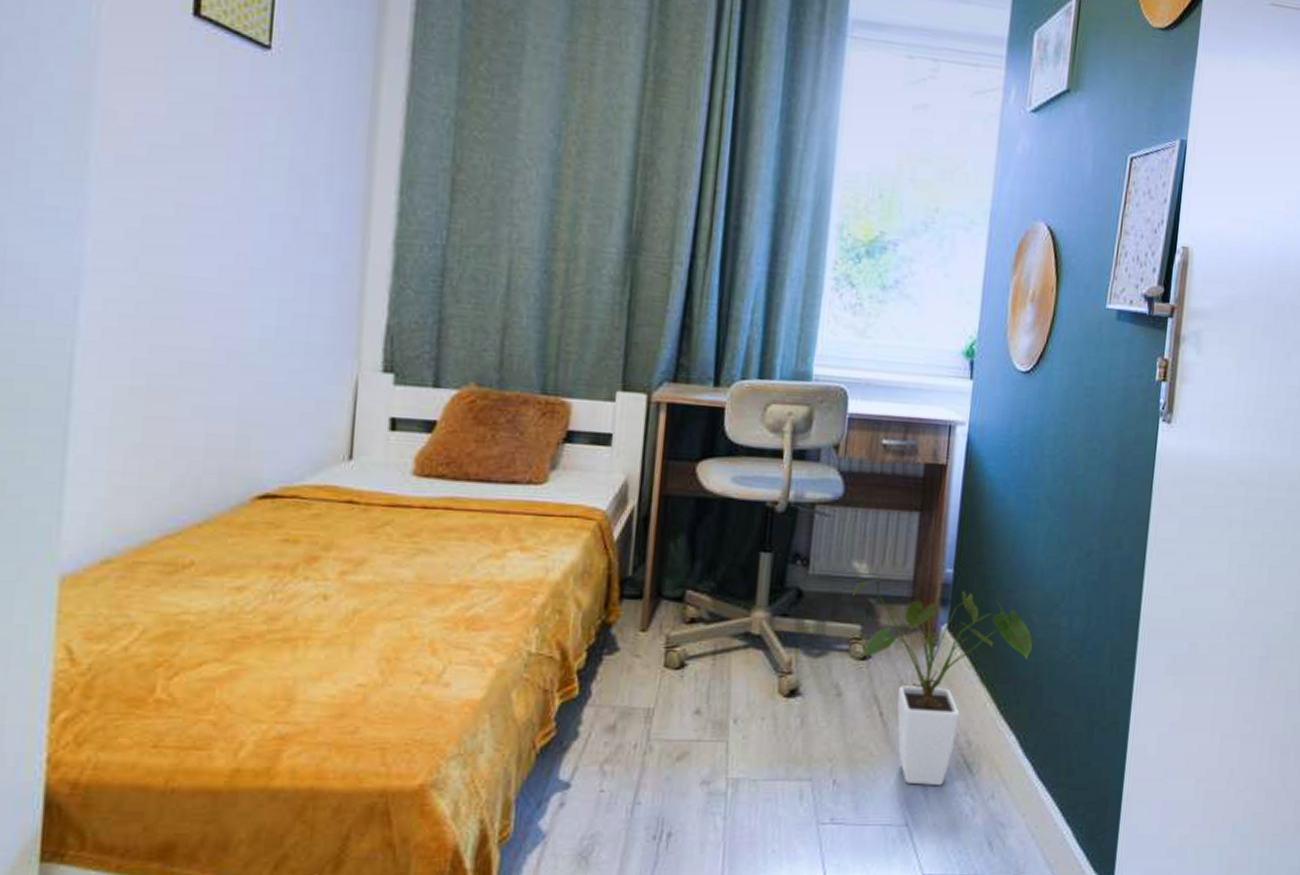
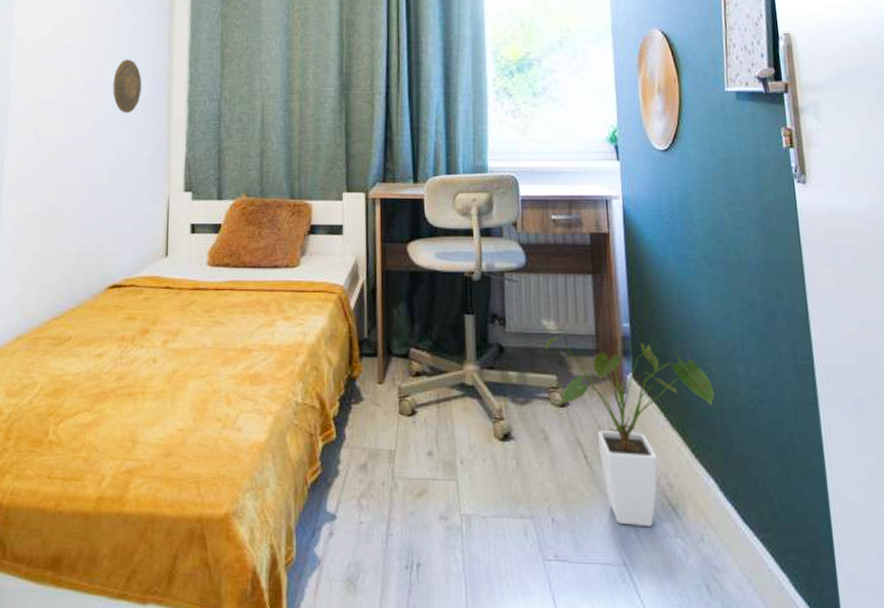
decorative plate: none [271,169,321,252] -> present [113,59,142,114]

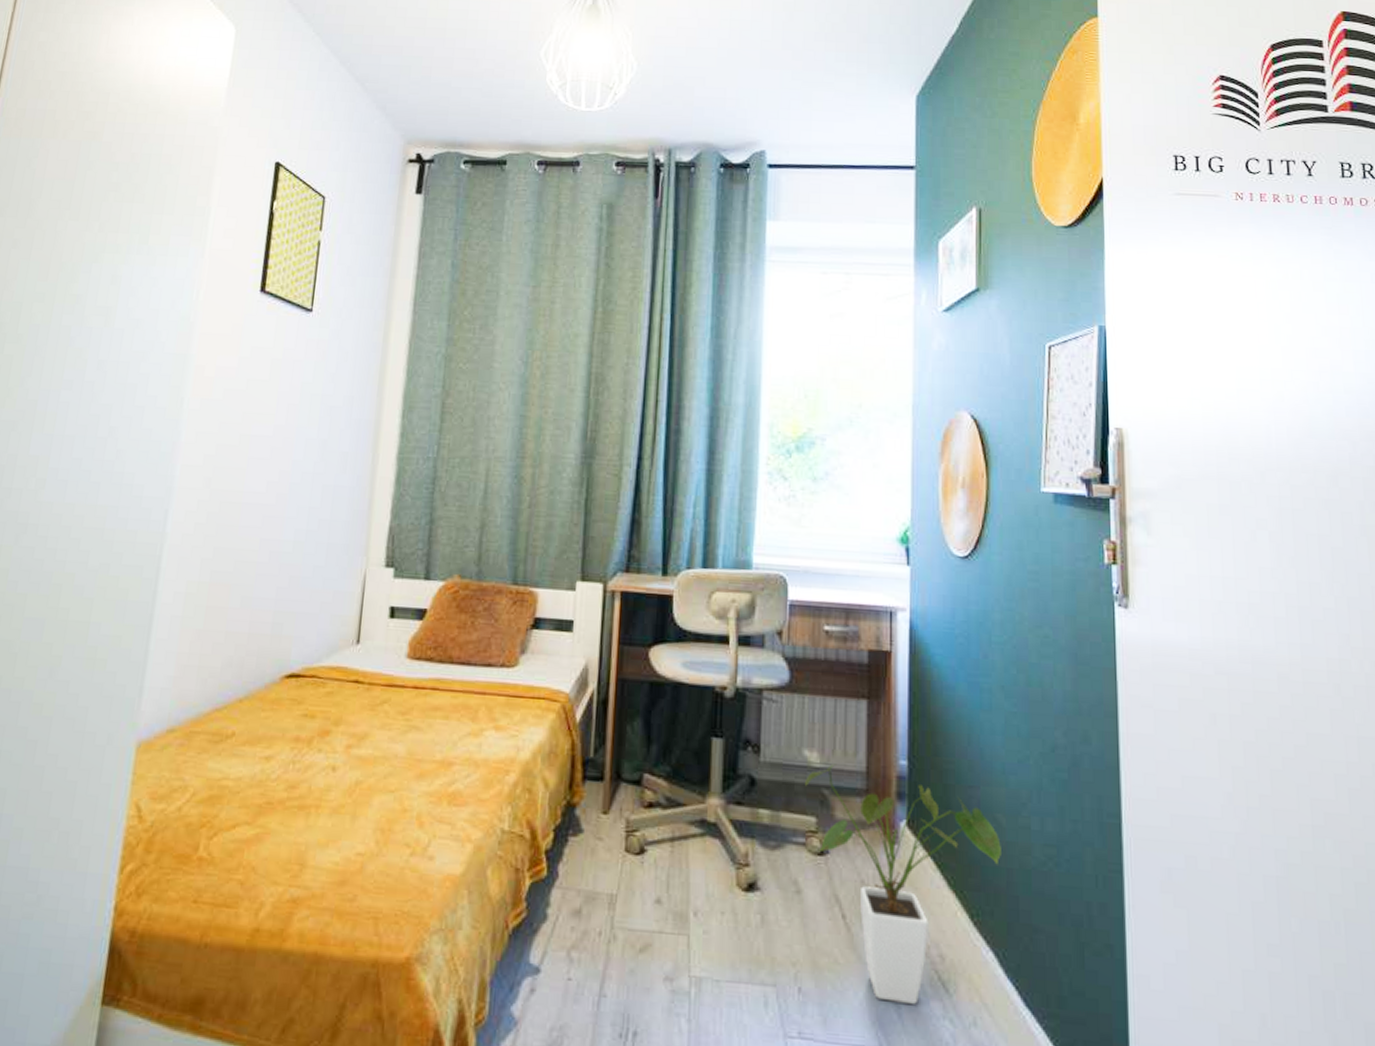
decorative plate: present [113,59,142,114] -> none [306,402,343,468]

